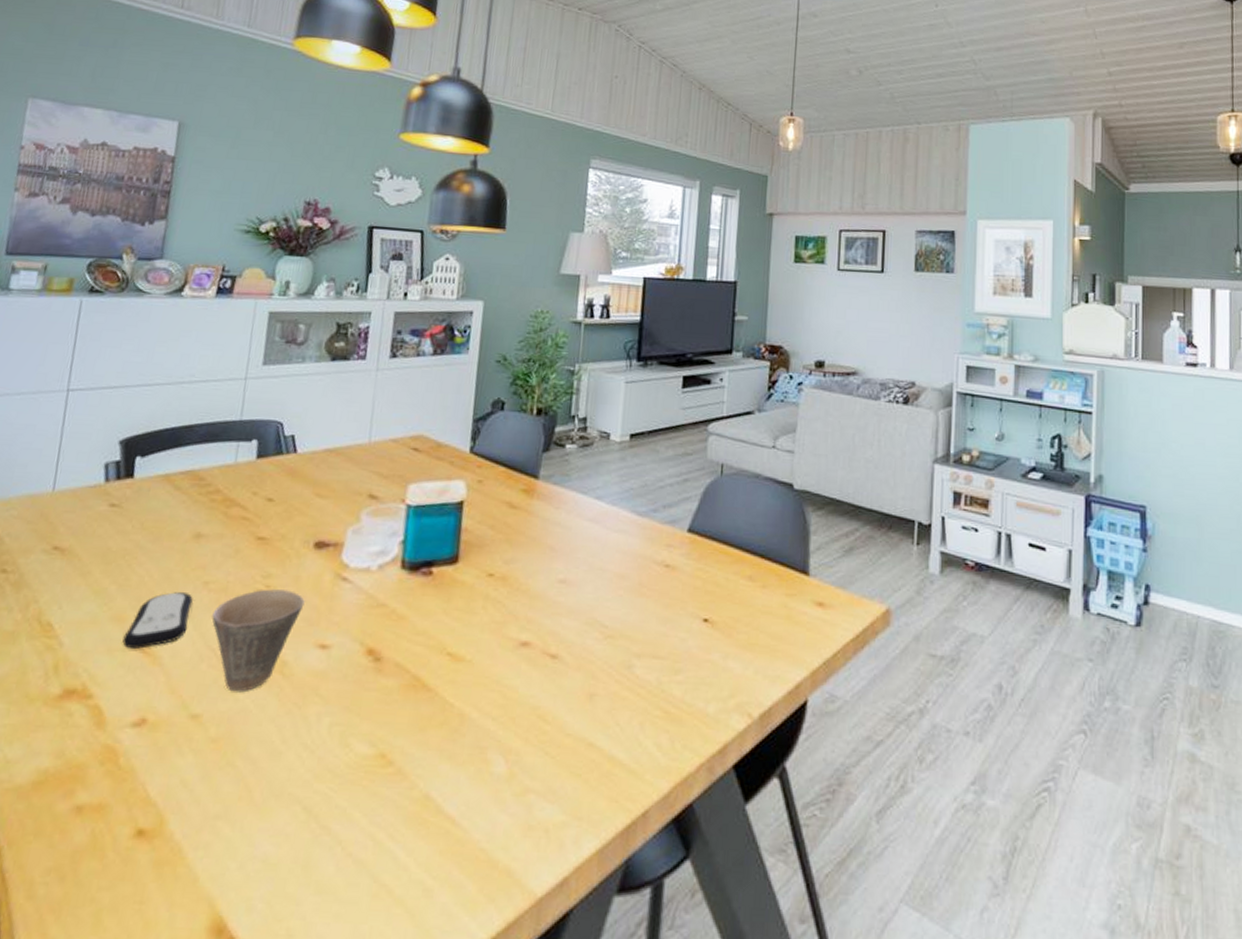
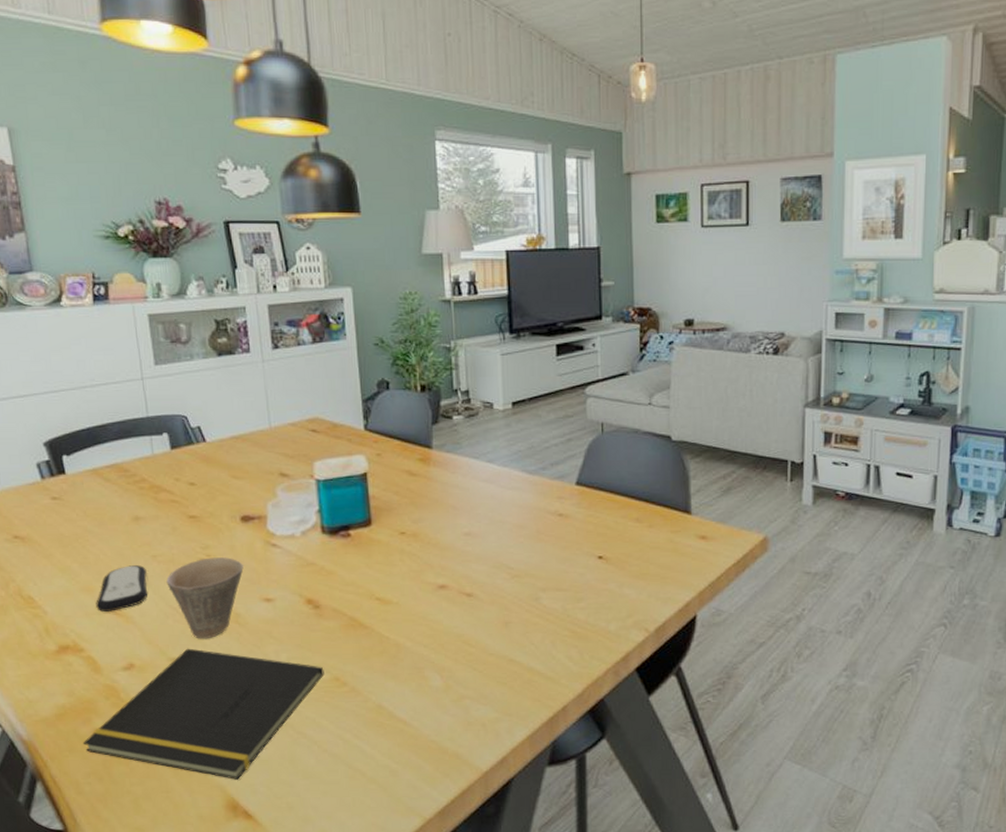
notepad: none [54,702,370,890] -> present [82,648,324,780]

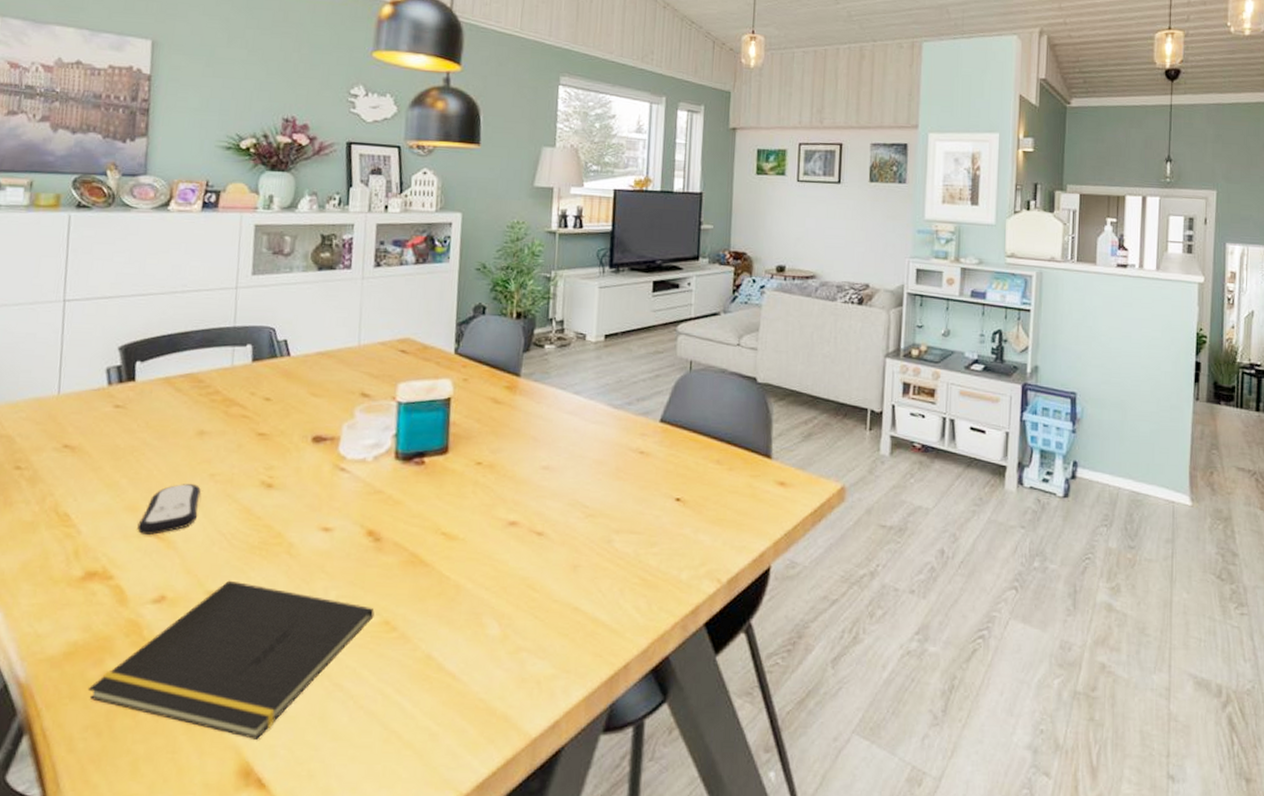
cup: present [166,557,244,639] -> none [220,479,307,571]

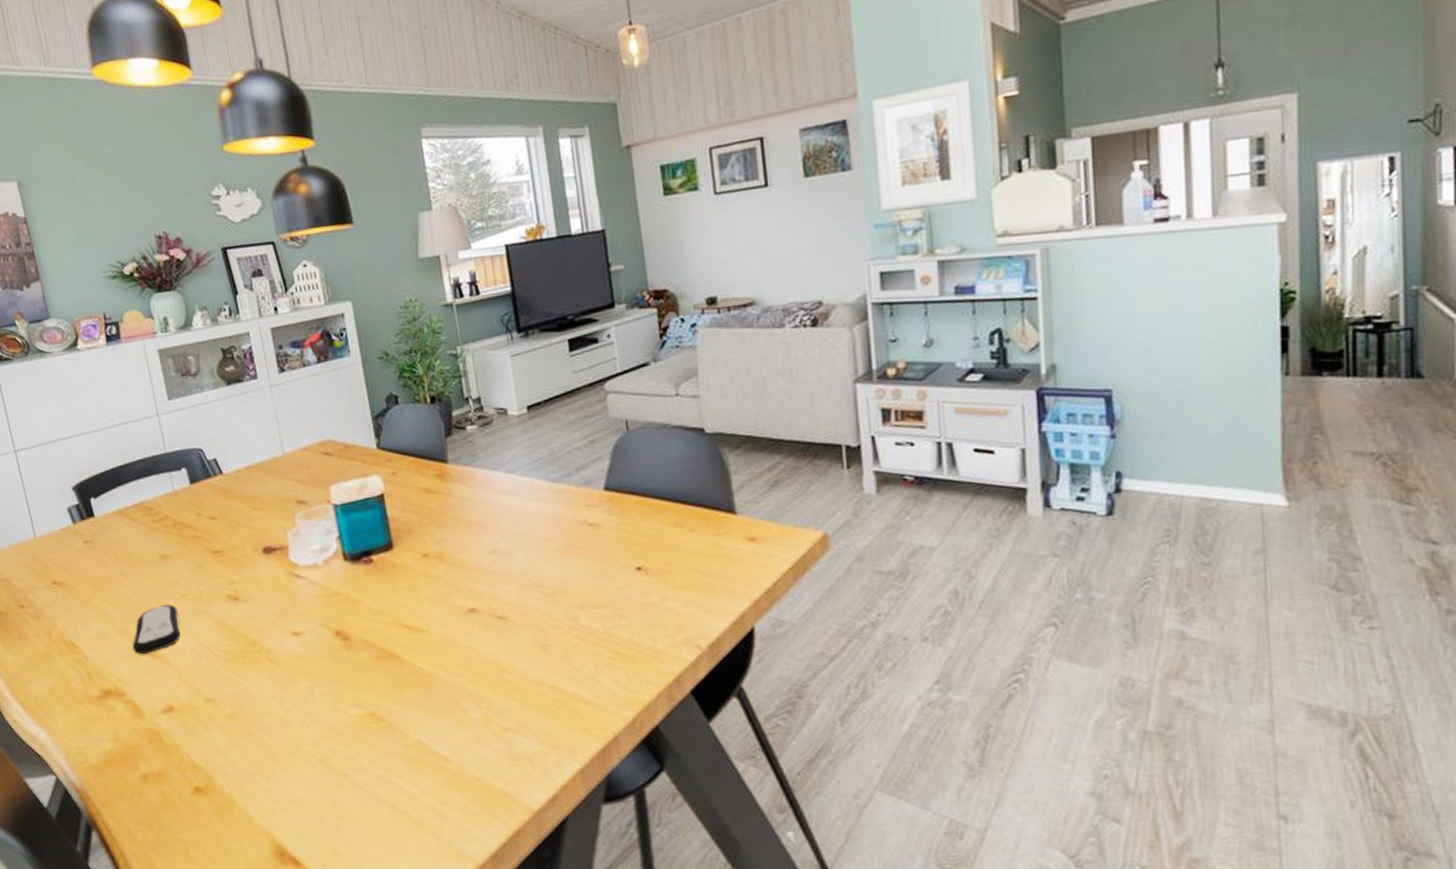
notepad: present [87,580,374,740] -> none [131,688,360,825]

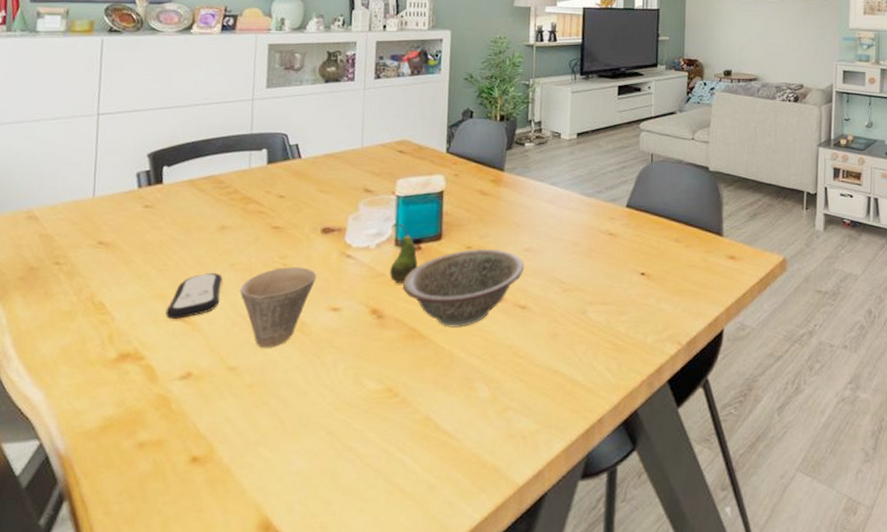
cup: none [196,591,270,678] -> present [240,267,317,348]
fruit: none [343,536,373,601] -> present [390,224,417,283]
decorative bowl: none [361,553,494,646] -> present [402,248,524,327]

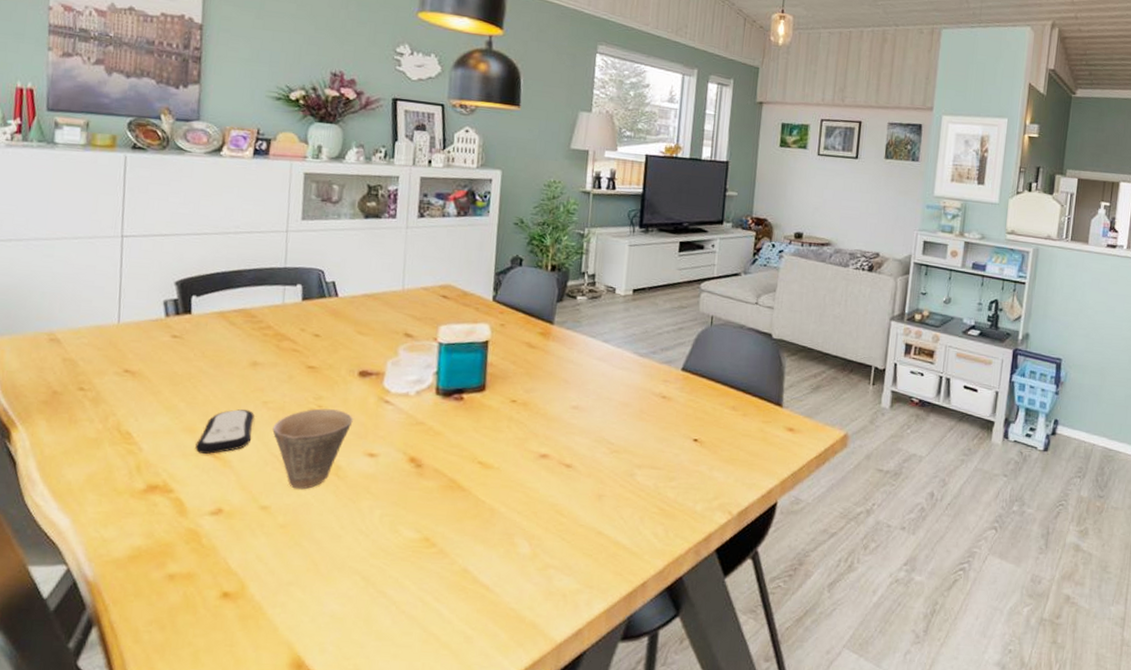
fruit: present [390,224,417,283] -> none [429,372,459,433]
decorative bowl: present [402,248,524,327] -> none [442,402,571,482]

